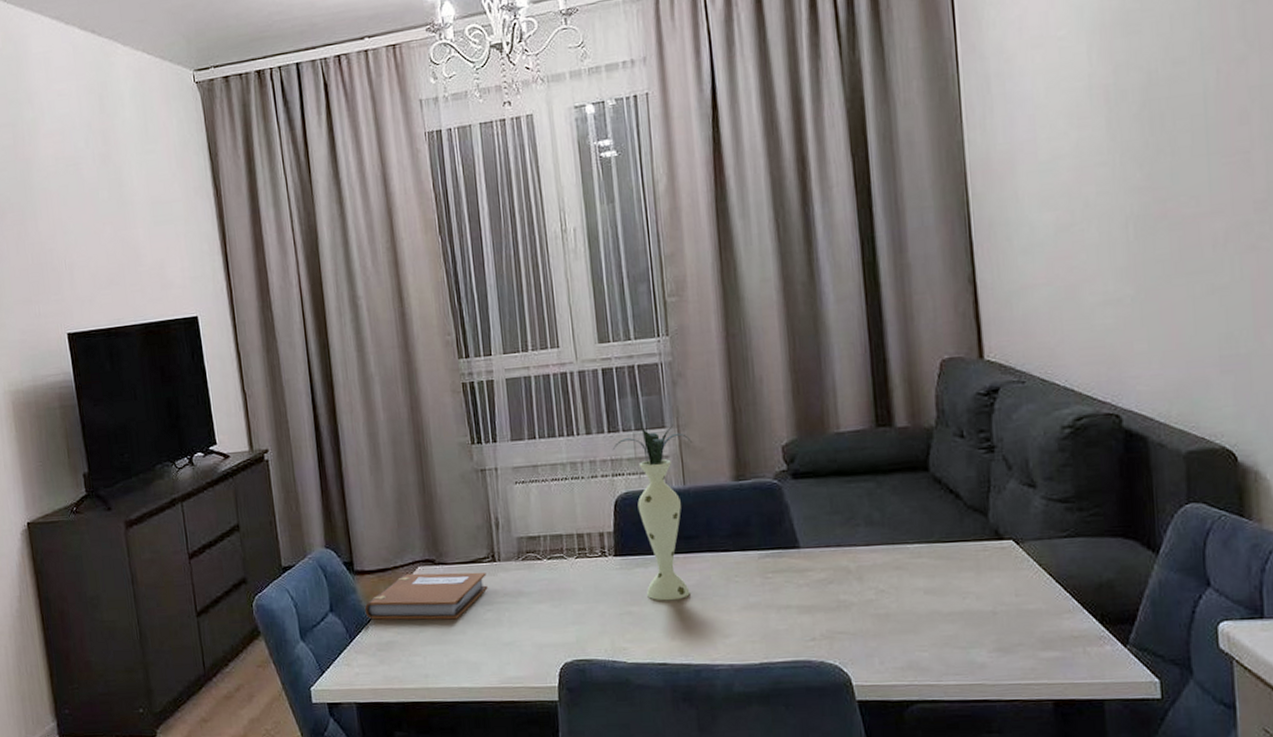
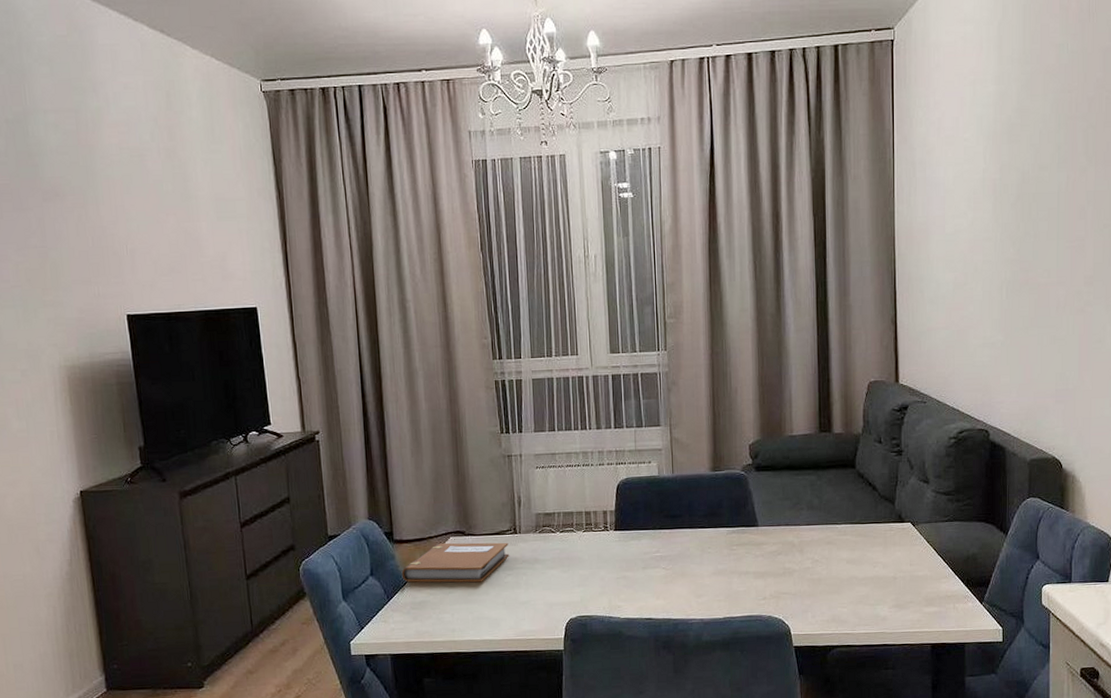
vase: present [612,424,692,601] -> none [617,422,680,568]

